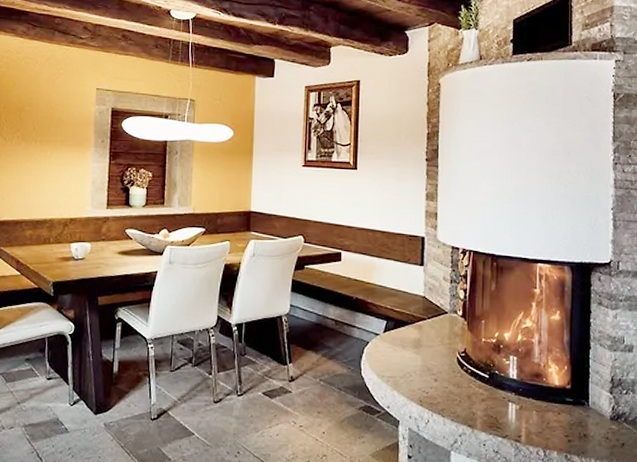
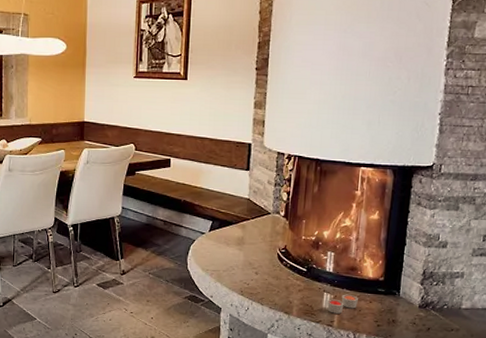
candle: none [513,404,545,427] -> present [327,294,358,314]

